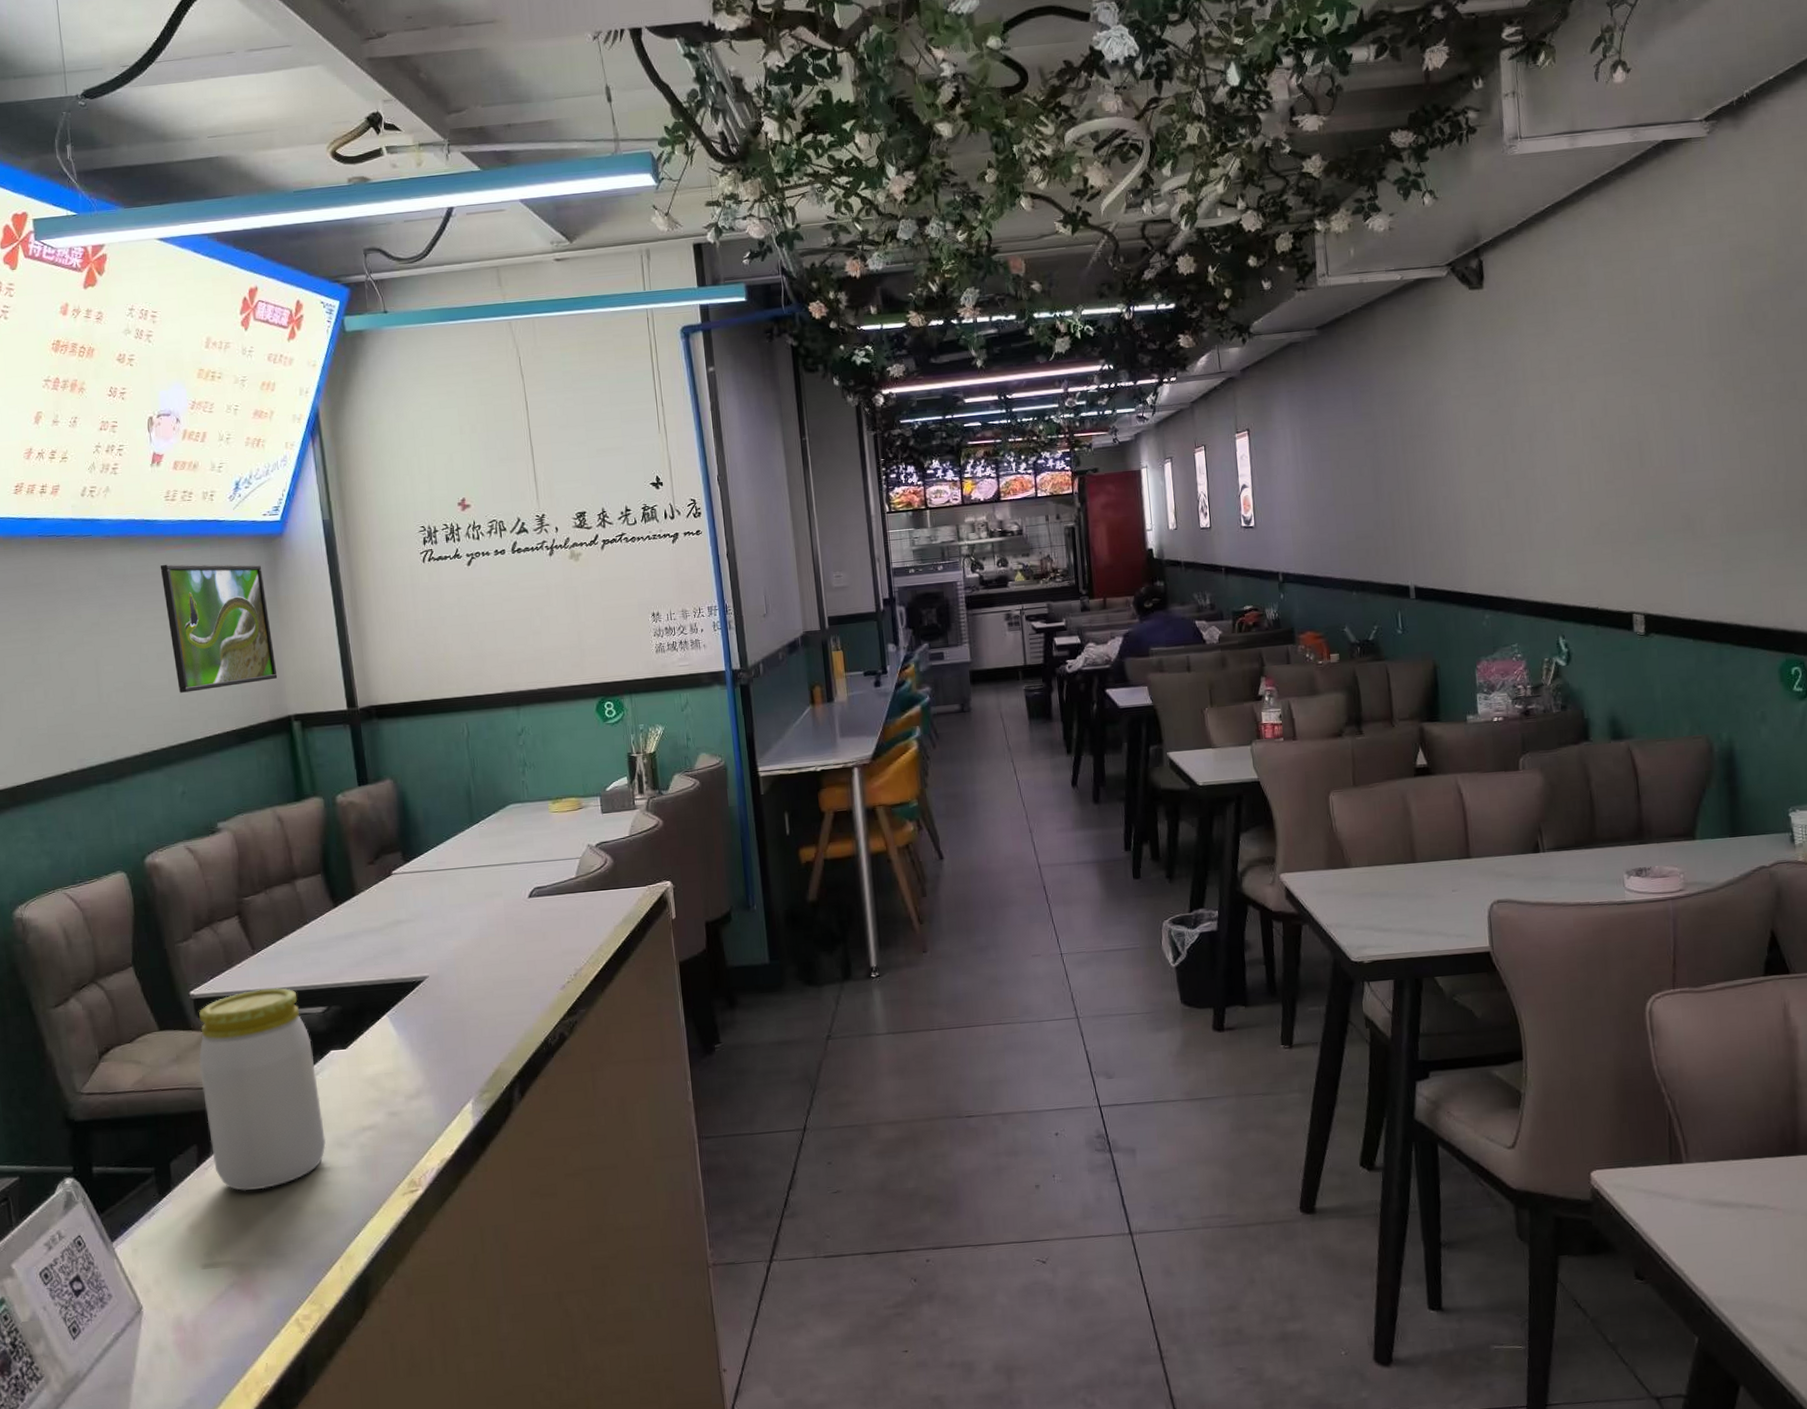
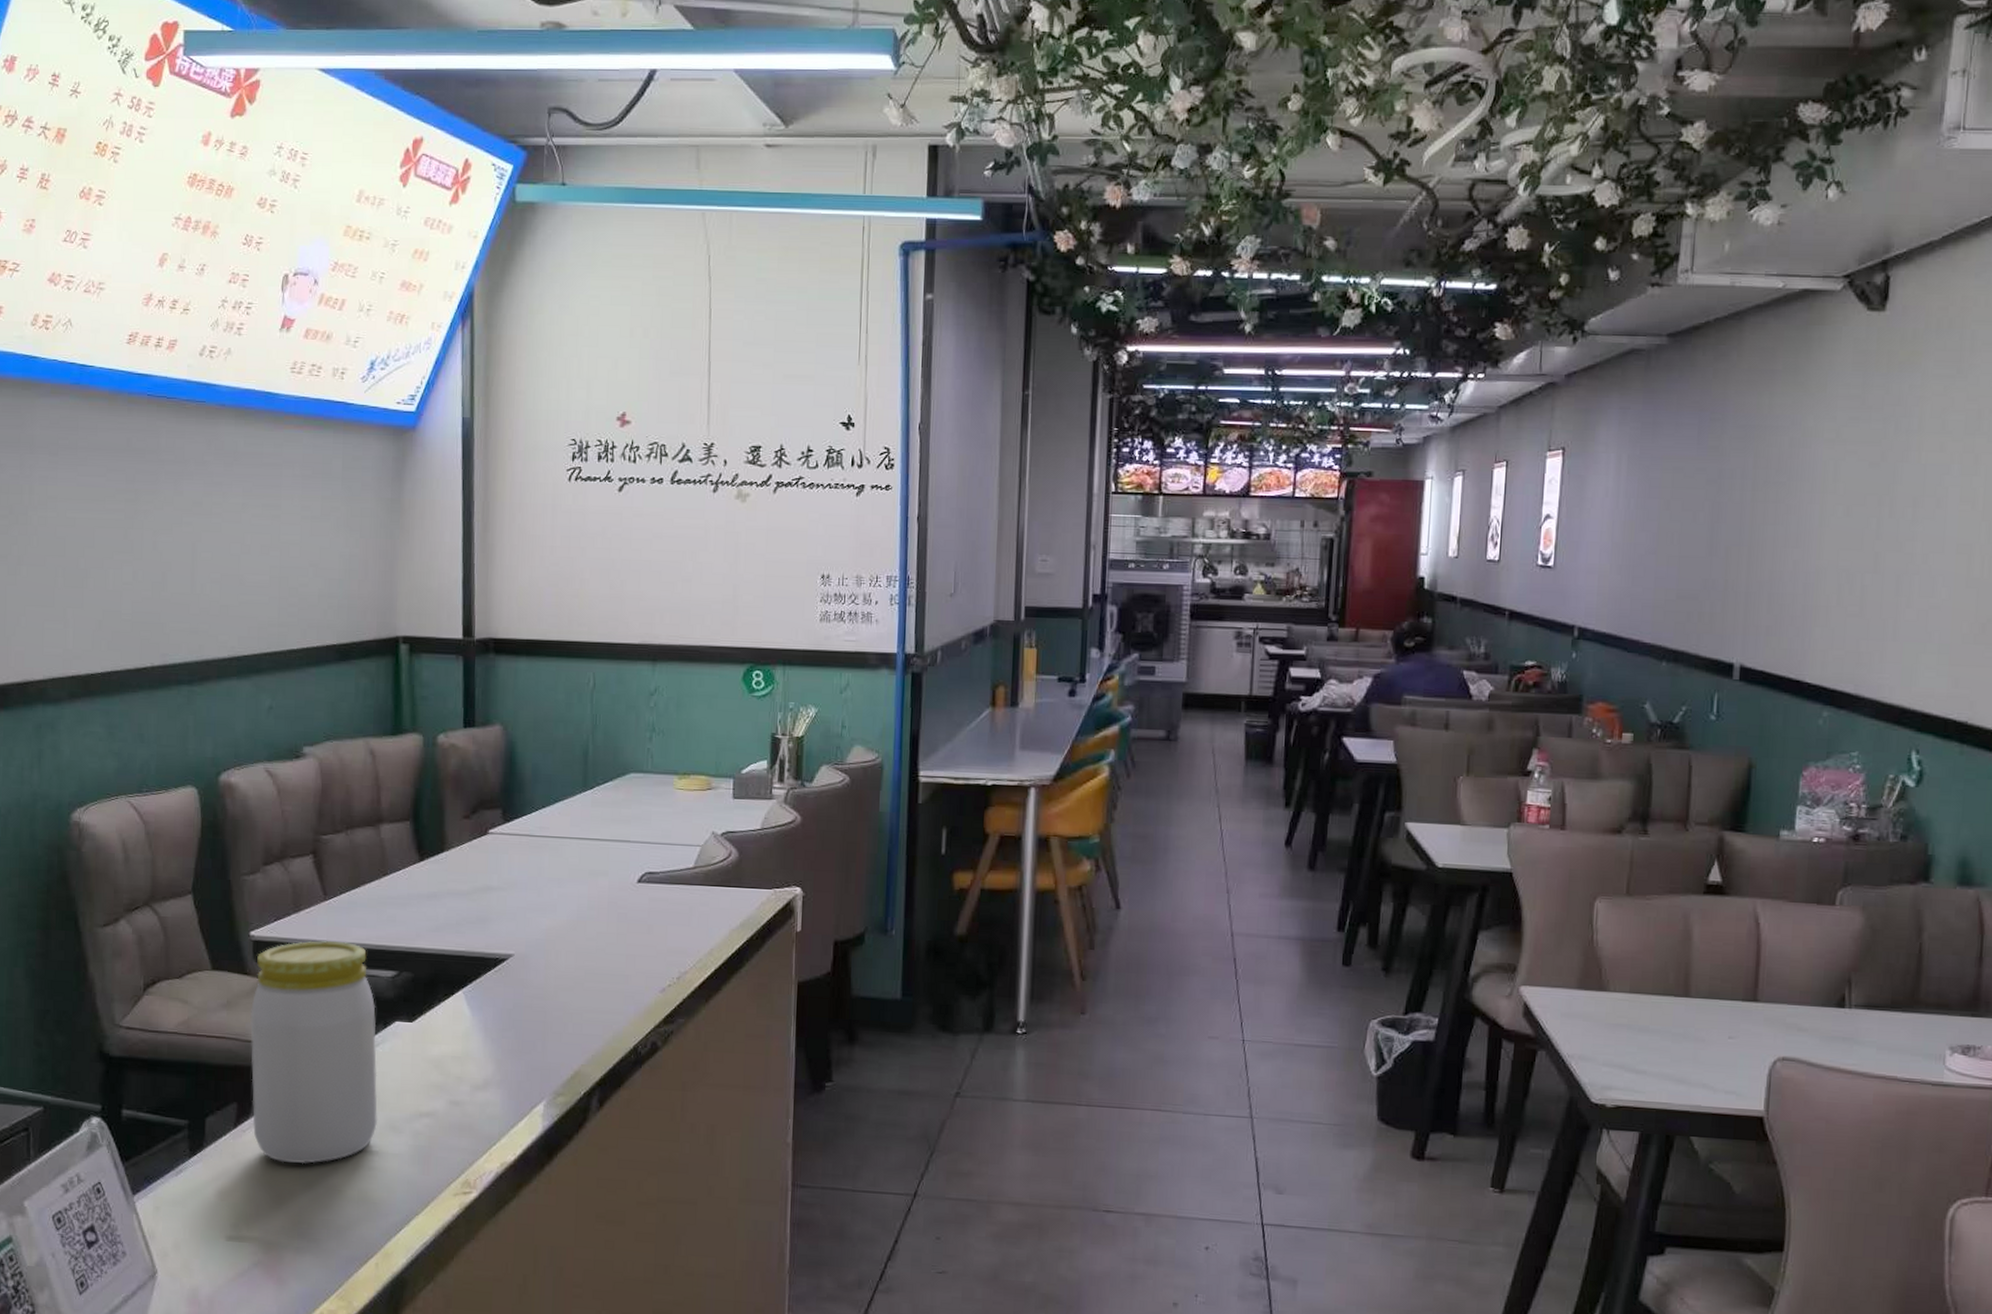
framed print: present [160,564,278,693] -> none [276,446,390,595]

